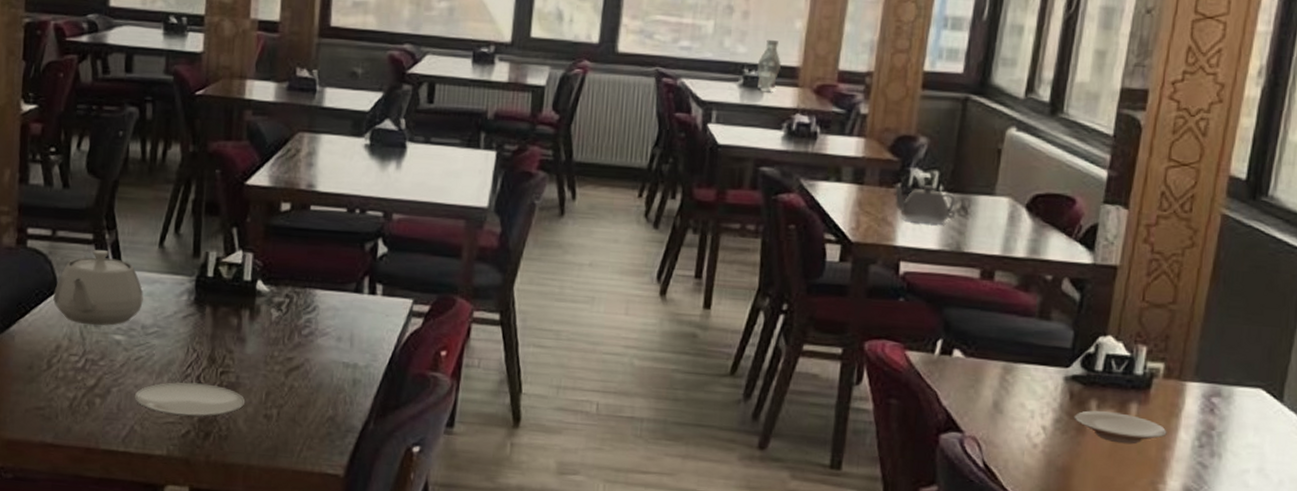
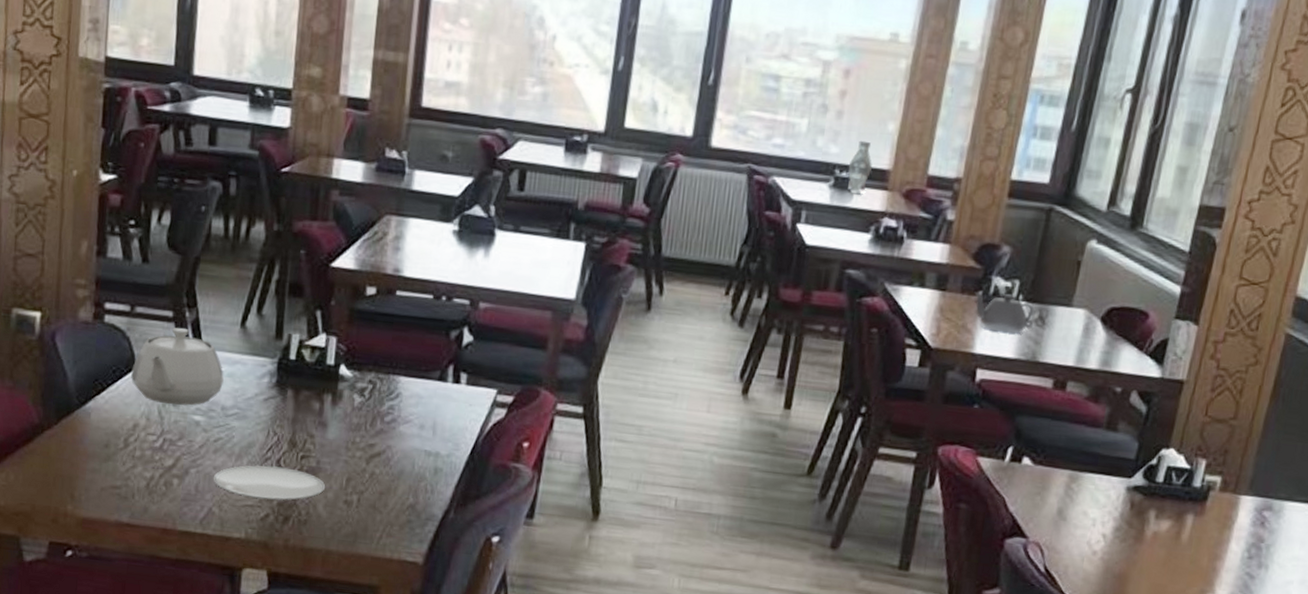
saucer: present [1073,410,1167,445] -> none [1132,520,1220,554]

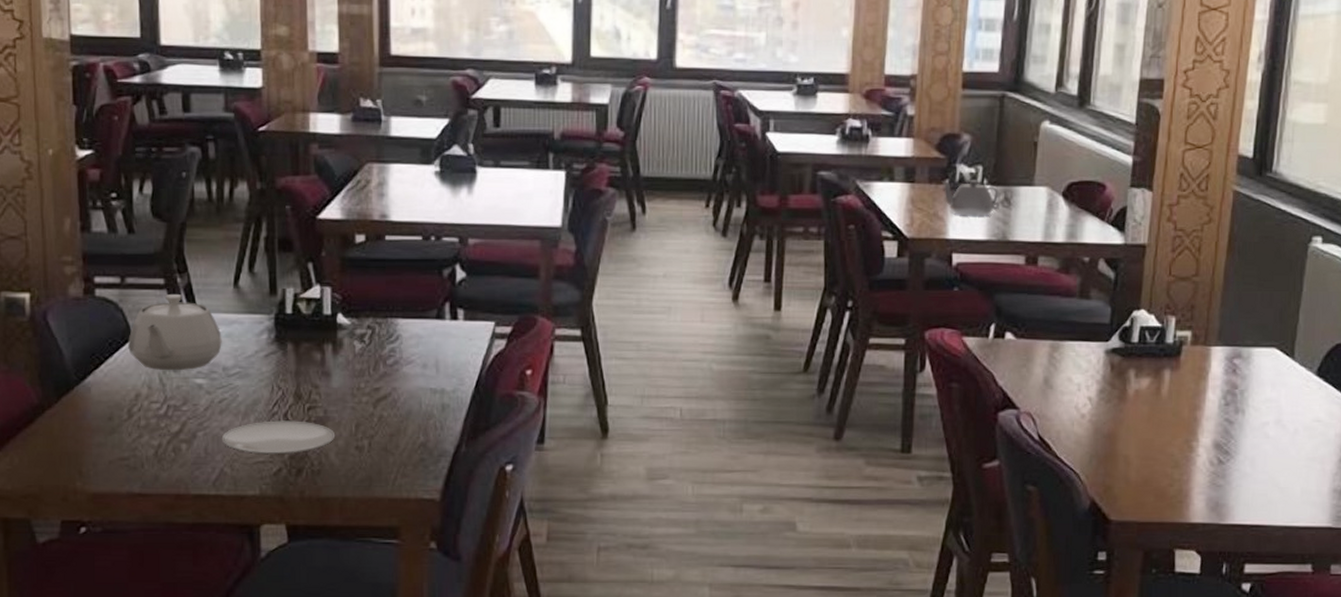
vase: present [847,140,872,196] -> none [809,48,831,101]

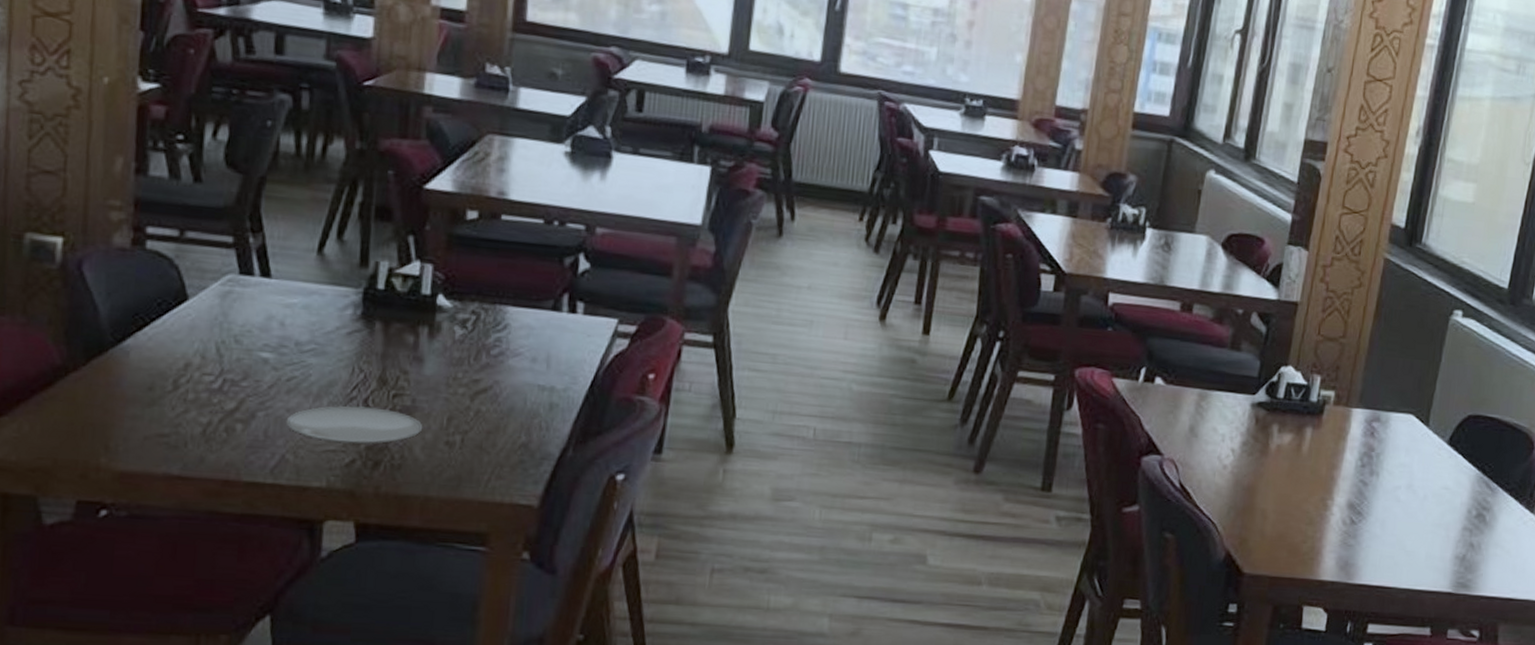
teapot: present [128,293,222,371] -> none [181,254,298,342]
teapot: present [941,180,1000,217] -> none [1104,218,1160,260]

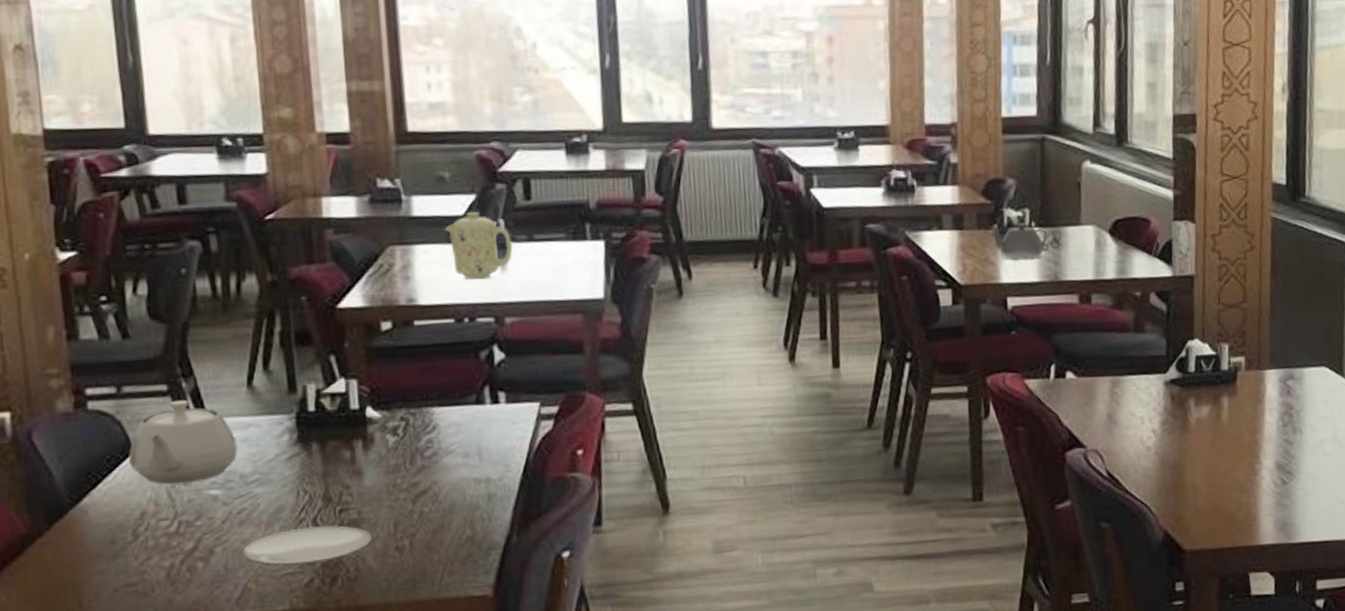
teapot: none [181,254,298,342] -> present [128,399,238,485]
mug: none [548,113,616,184] -> present [444,211,514,279]
teapot: none [1104,218,1160,260] -> present [990,223,1050,261]

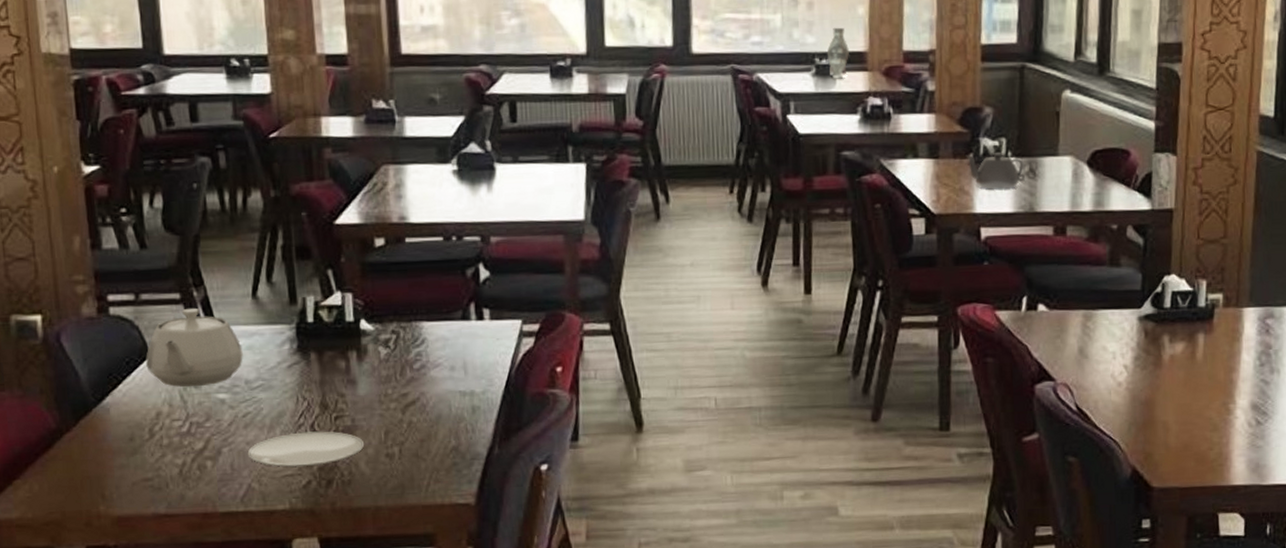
mug: present [444,211,514,279] -> none [434,132,499,199]
vase: none [848,101,871,154] -> present [826,27,849,80]

